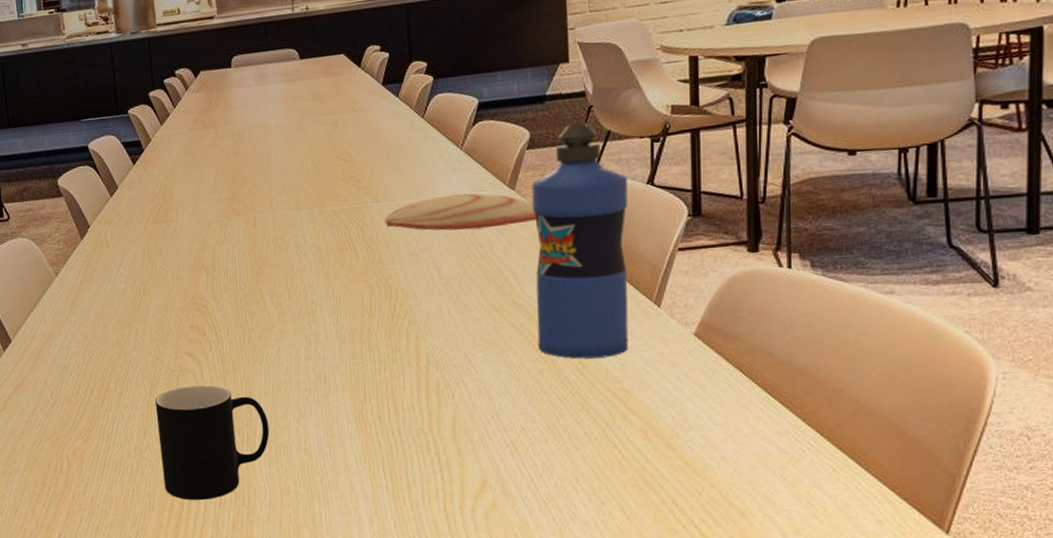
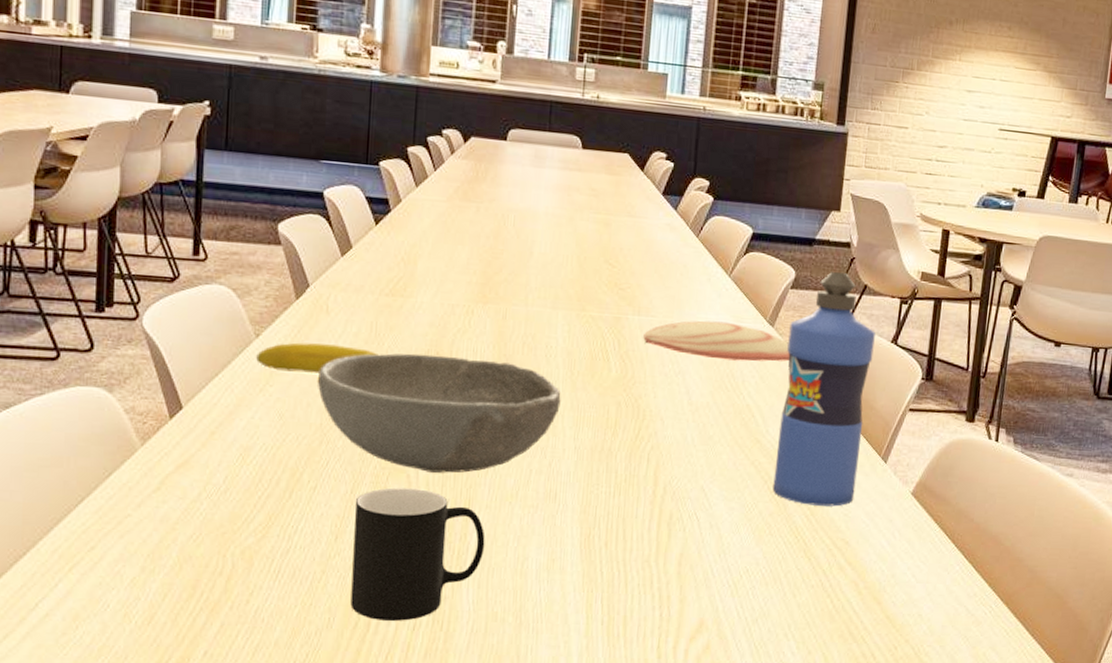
fruit: none [59,272,154,301] -> present [256,342,379,373]
bowl: none [107,264,317,370] -> present [317,353,561,473]

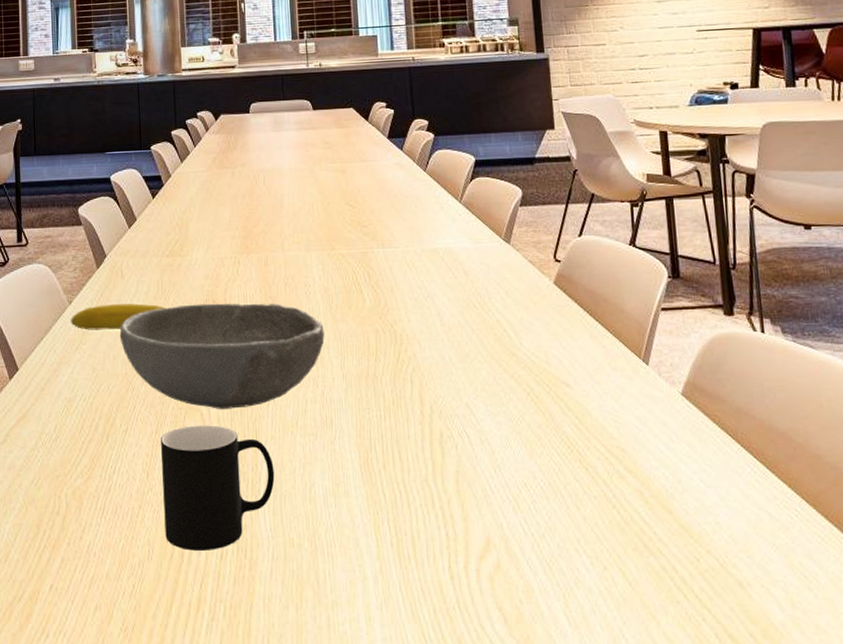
plate: present [643,320,790,362] -> none [390,244,530,280]
water bottle: present [773,272,875,507] -> none [525,185,622,414]

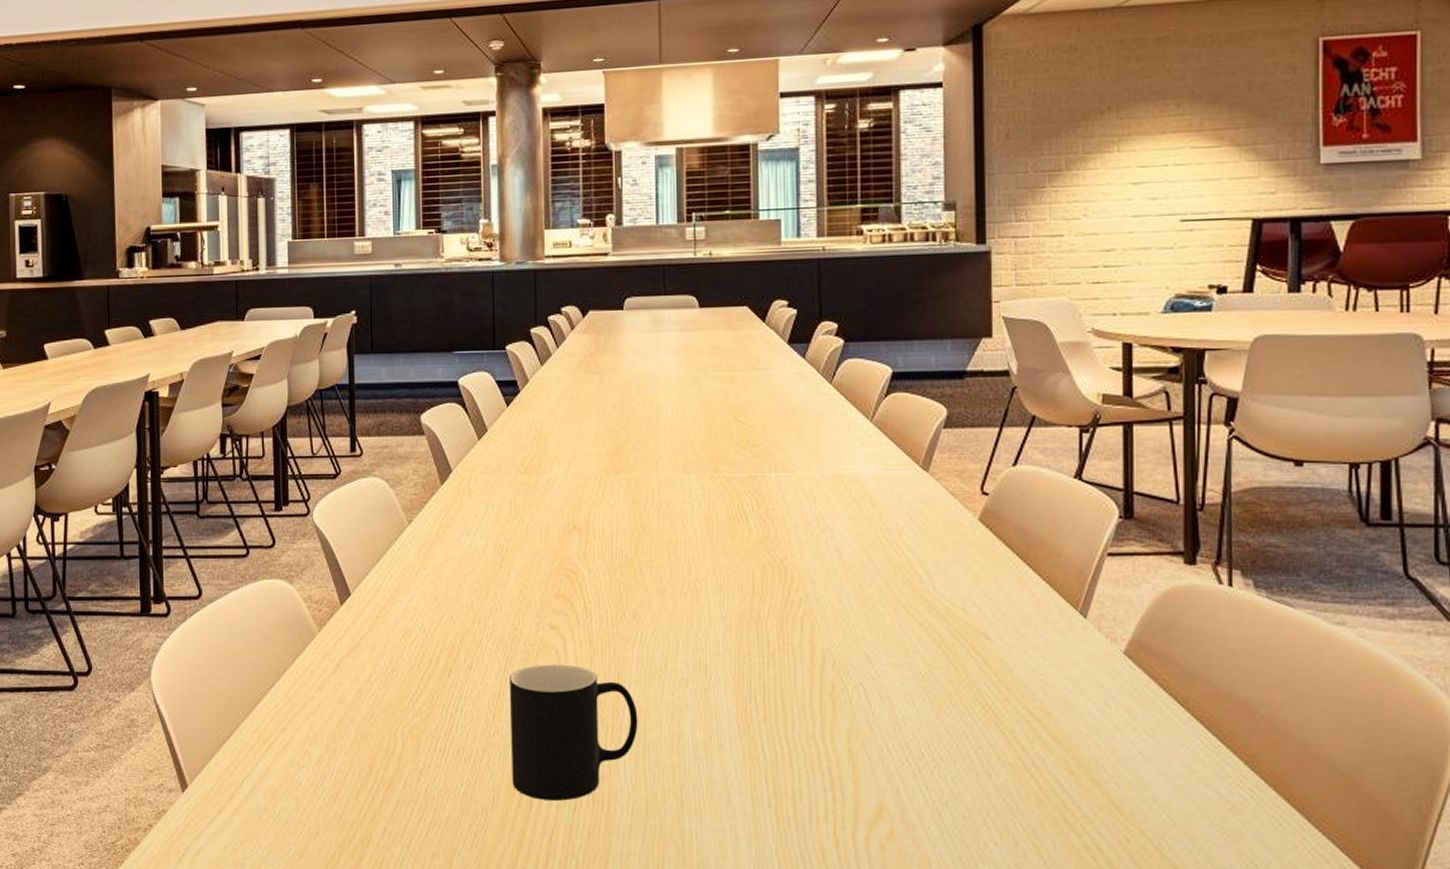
fruit: present [71,303,166,331] -> none [410,526,519,554]
bowl: present [119,303,325,409] -> none [465,529,702,648]

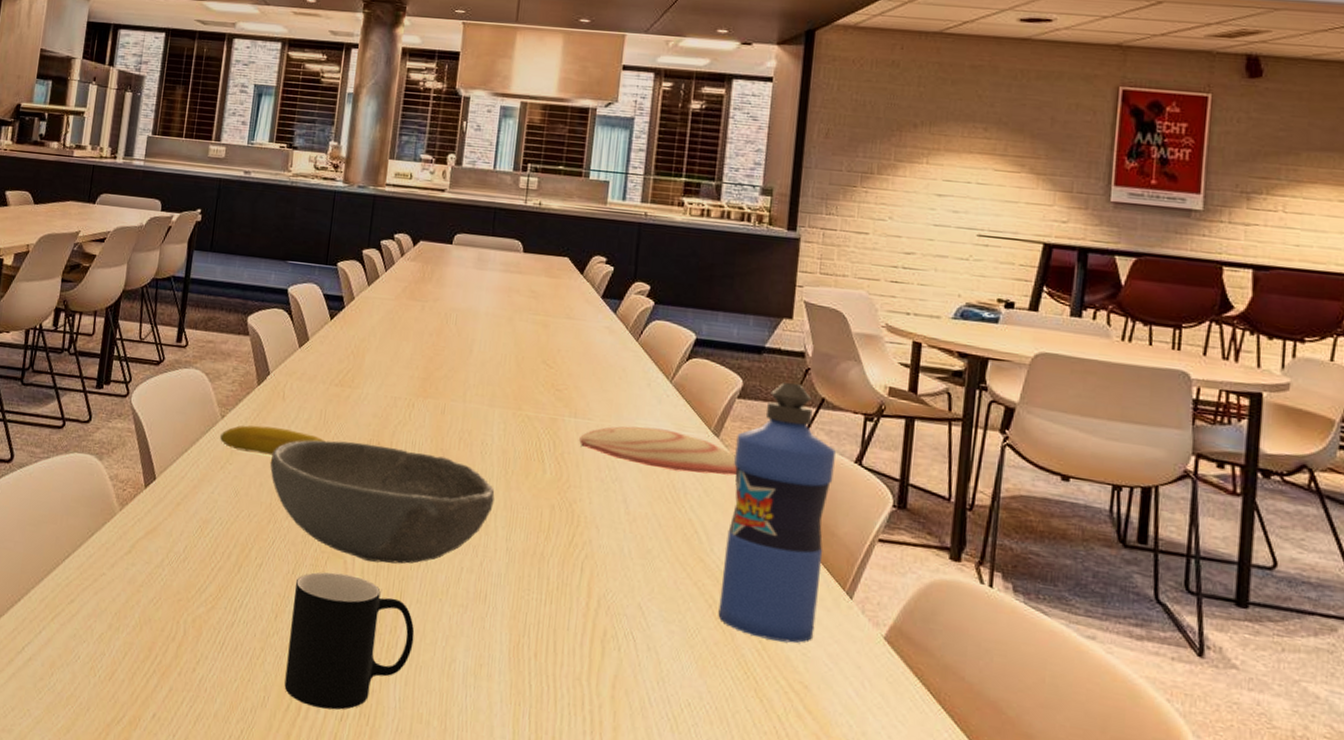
fruit: none [410,526,519,554] -> present [220,425,326,455]
bowl: none [465,529,702,648] -> present [270,440,495,564]
plate: none [783,471,951,512] -> present [579,426,737,476]
water bottle: none [947,405,1053,671] -> present [718,382,836,643]

